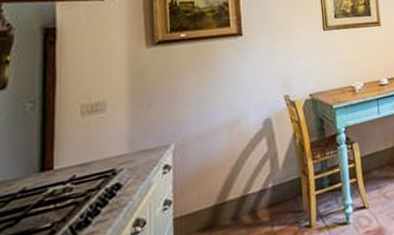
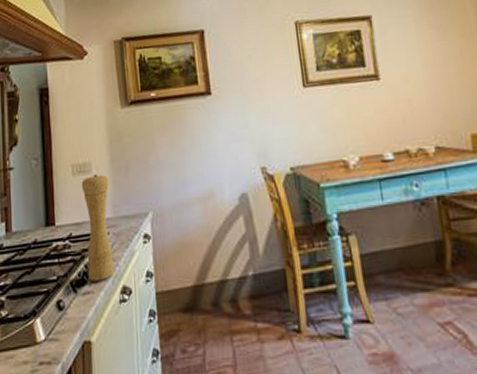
pepper mill: none [92,112,127,221] -> present [81,174,115,282]

